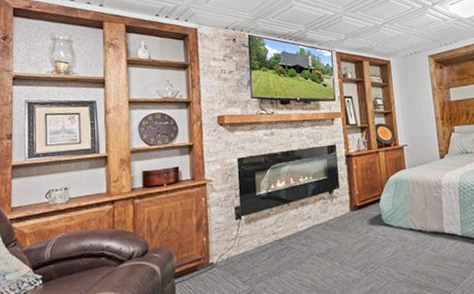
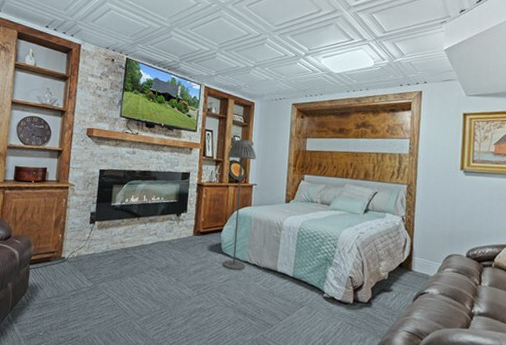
floor lamp: none [372,100,411,241] -> present [222,139,257,271]

